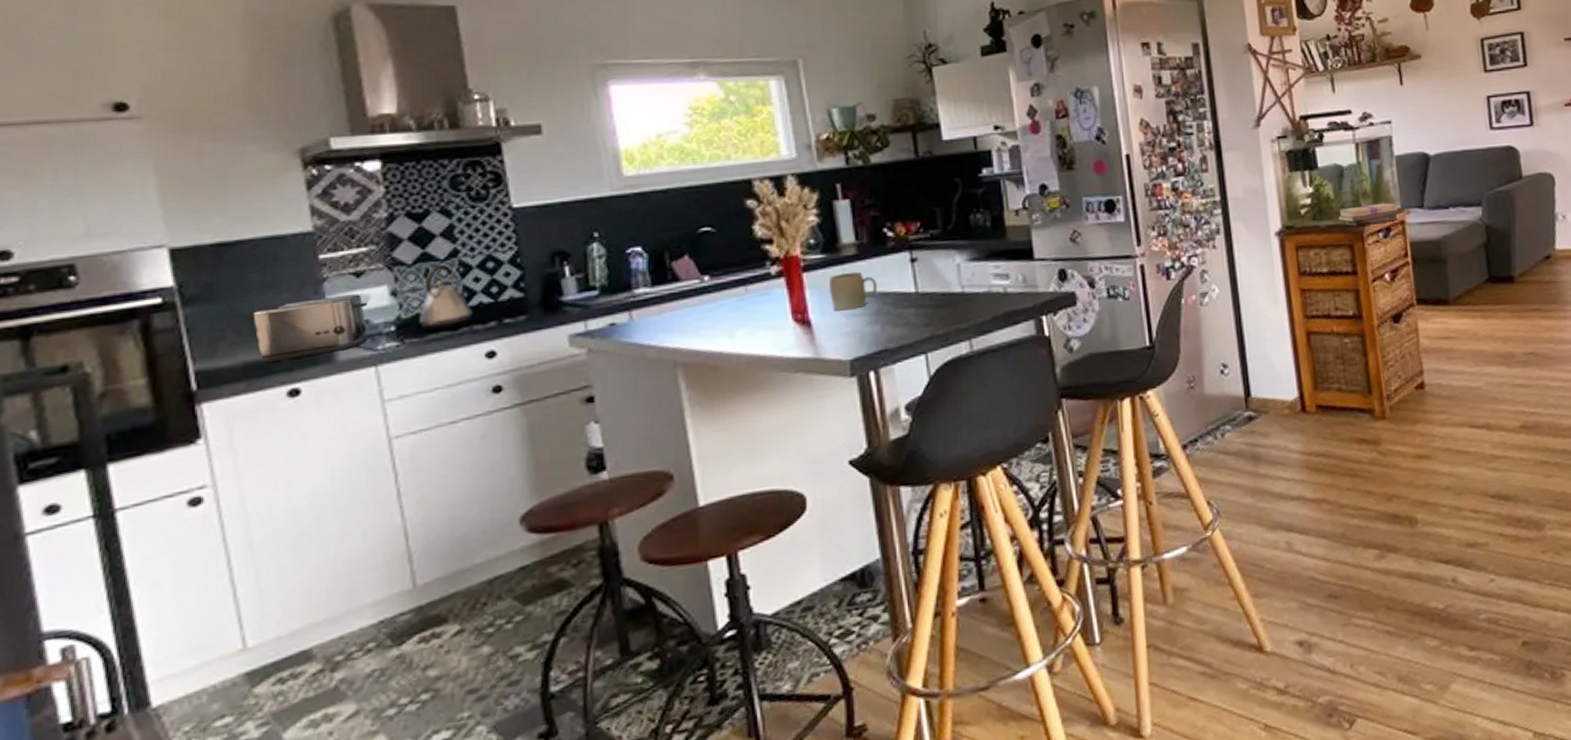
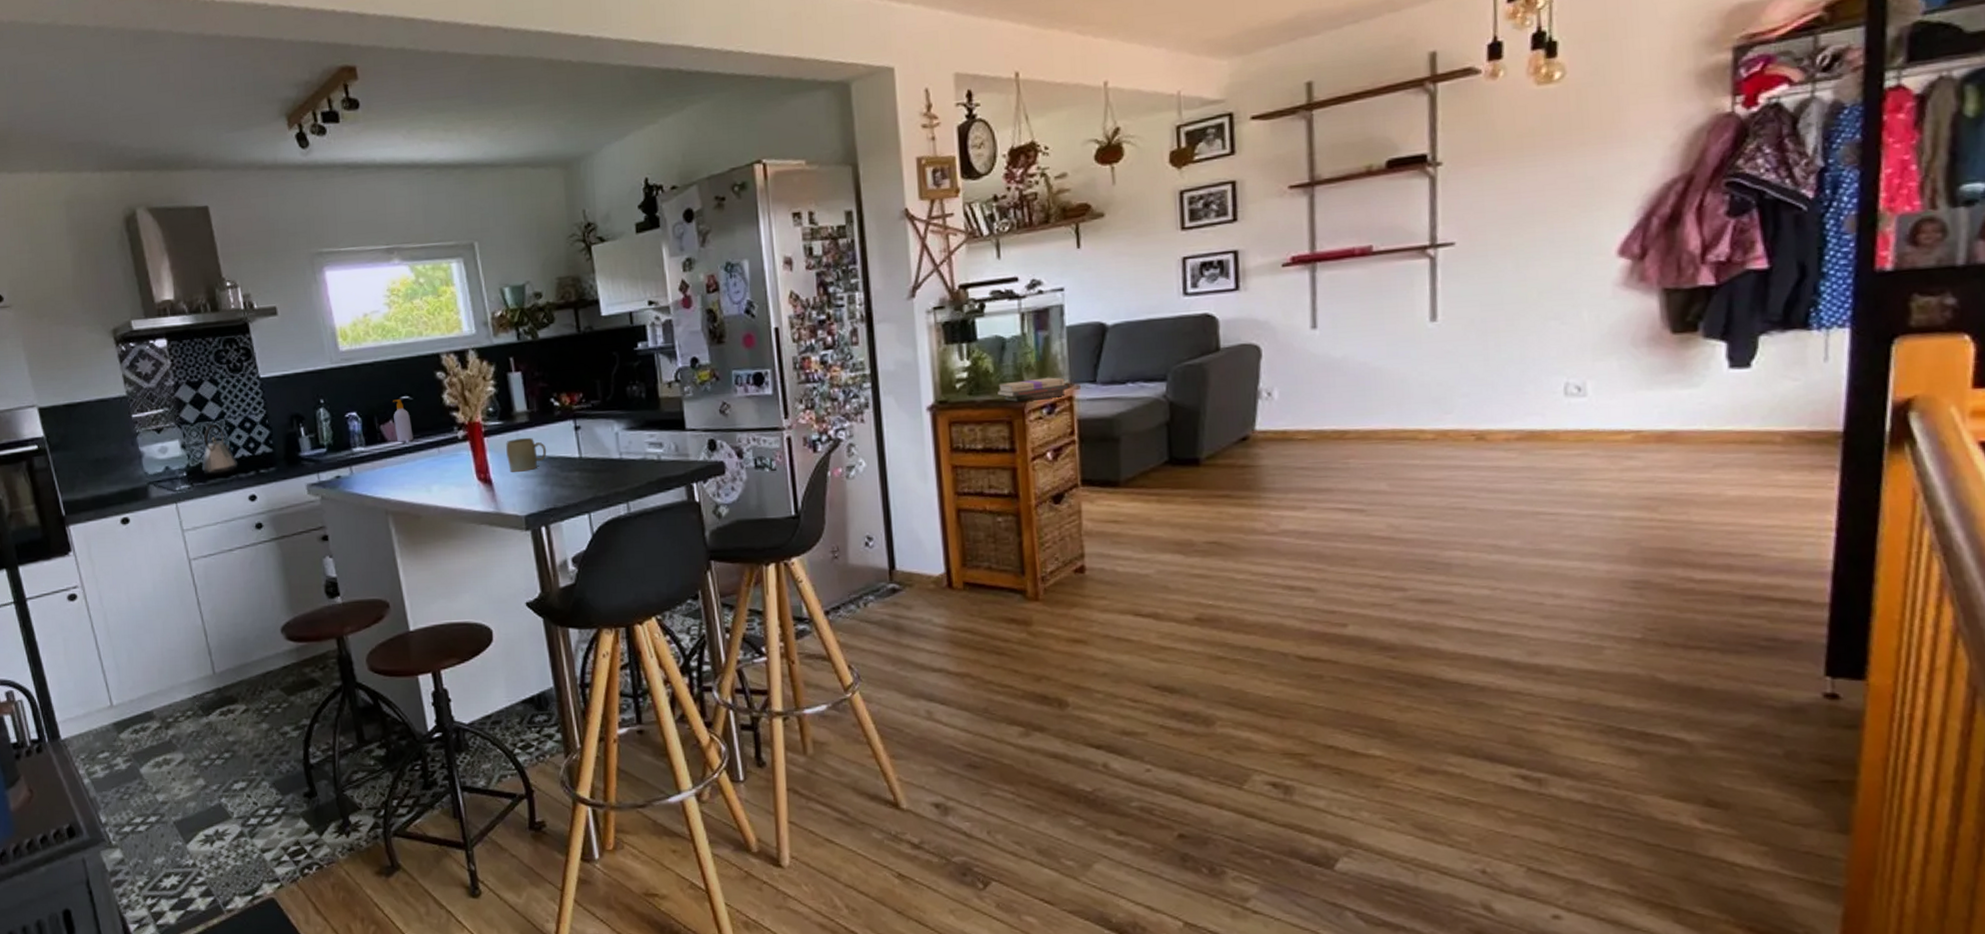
toaster: present [252,293,368,364] -> none [94,446,169,498]
soap bottle: none [690,231,714,281] -> present [393,399,414,442]

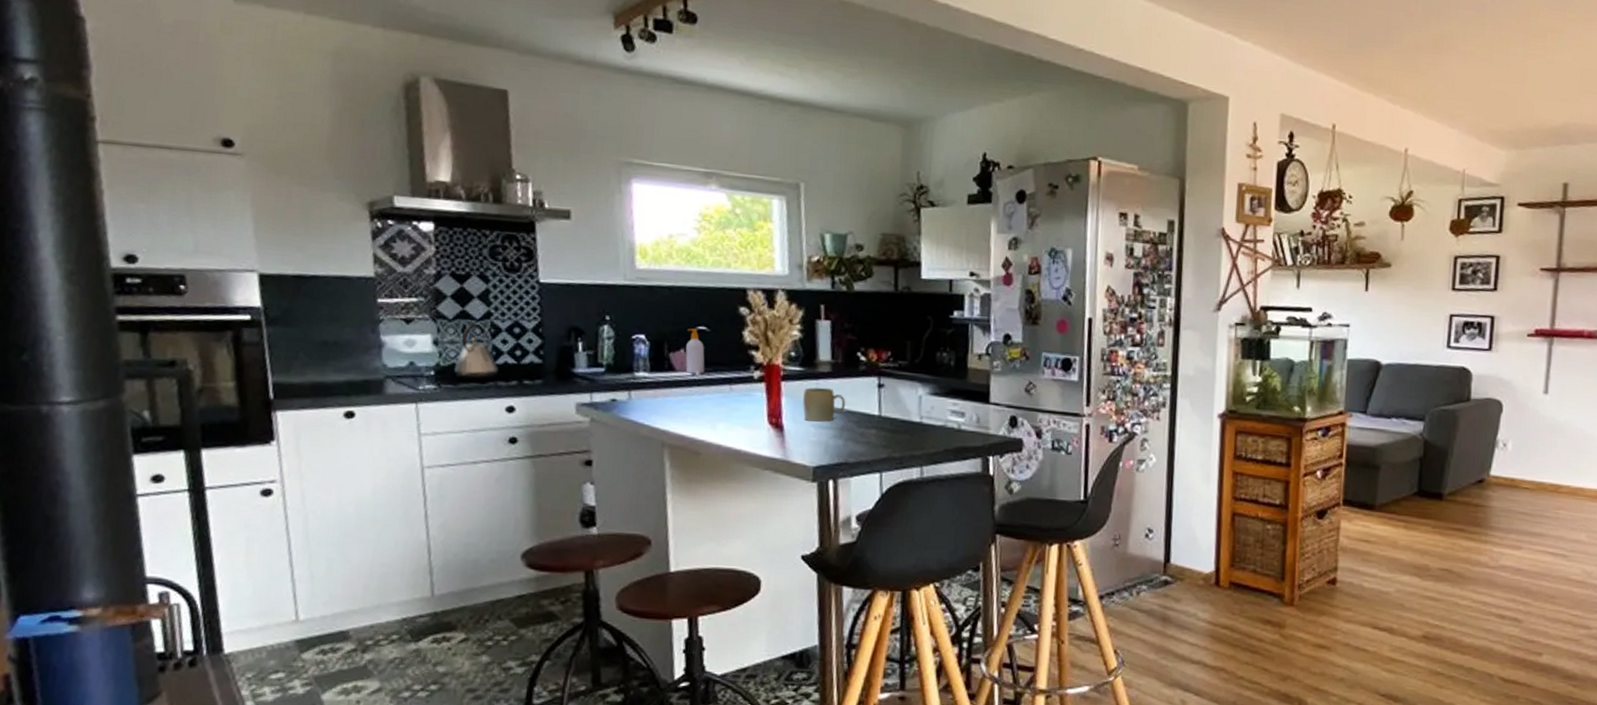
books: present [998,377,1068,403] -> none [1282,402,1342,422]

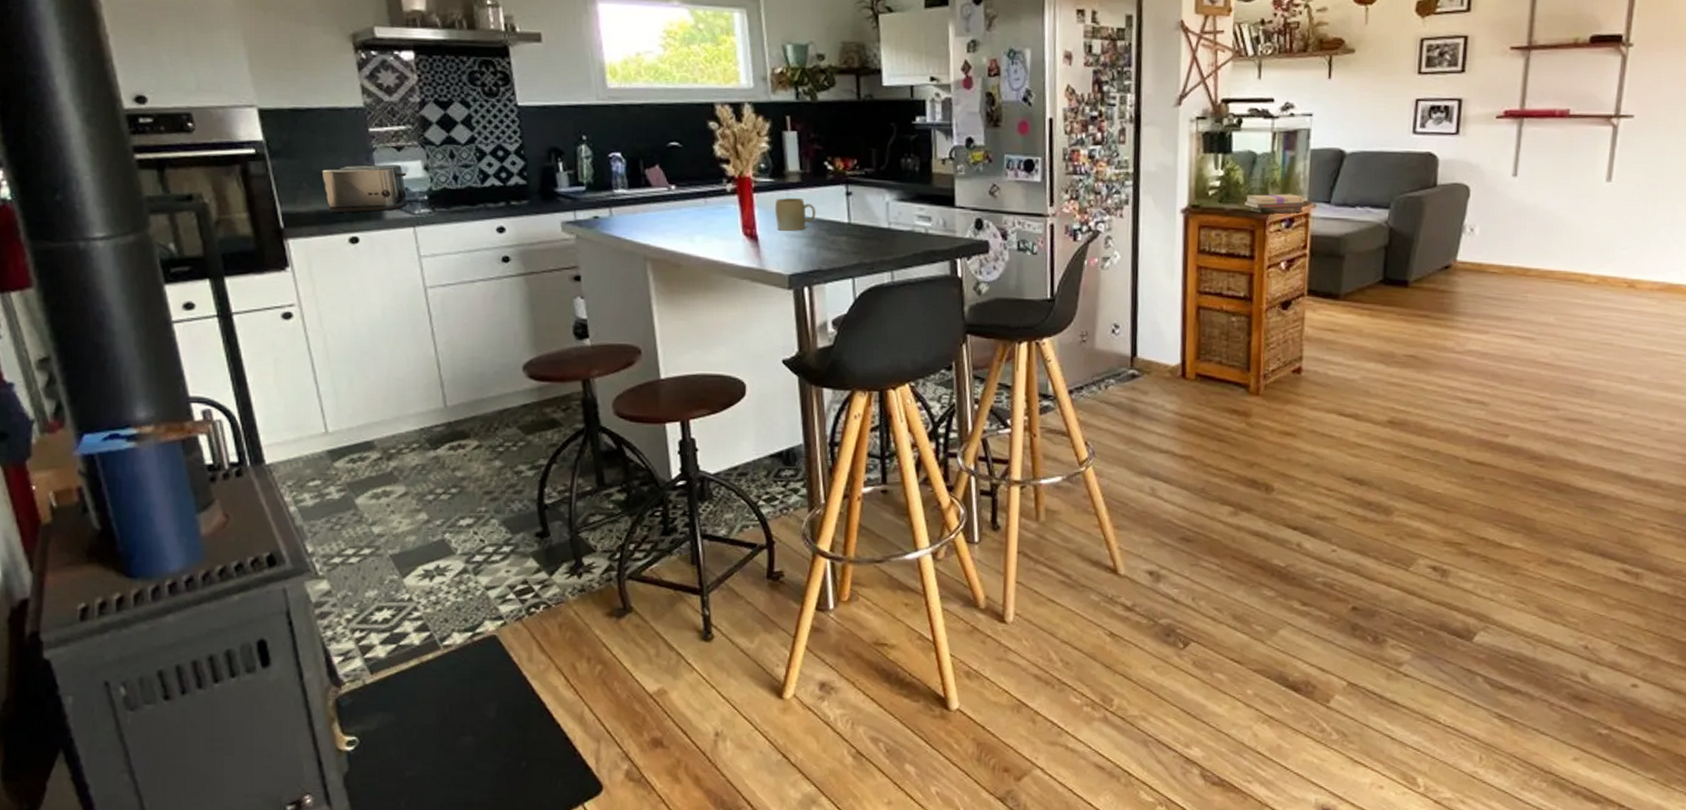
toaster: none [321,336,414,386] -> present [321,164,407,214]
kettle: present [454,323,499,383] -> none [445,148,487,205]
soap bottle: present [685,328,705,374] -> none [660,145,680,189]
books: none [1282,402,1342,422] -> present [1245,194,1306,214]

